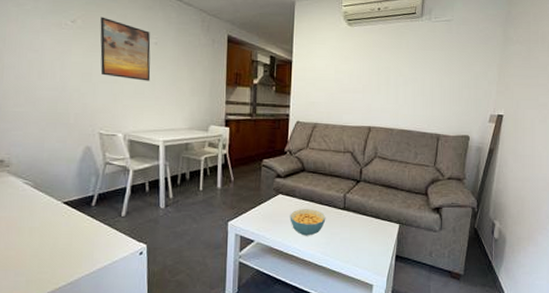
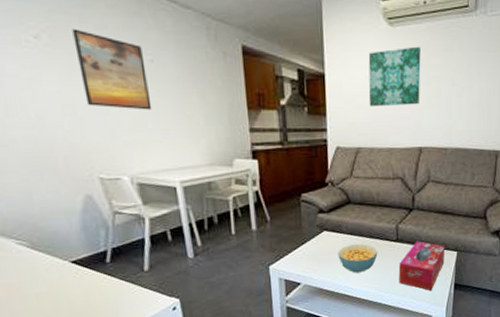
wall art: none [327,43,374,91] -> present [368,46,421,107]
tissue box: none [343,211,389,260] -> present [398,241,446,291]

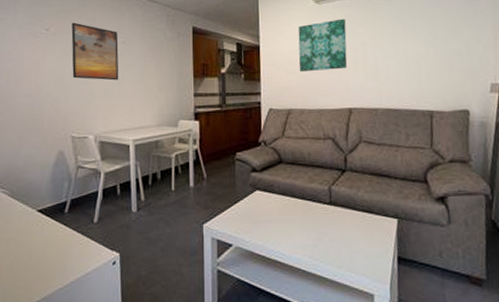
cereal bowl: present [338,244,378,273] -> none [270,205,311,237]
tissue box: present [398,241,446,291] -> none [333,205,384,264]

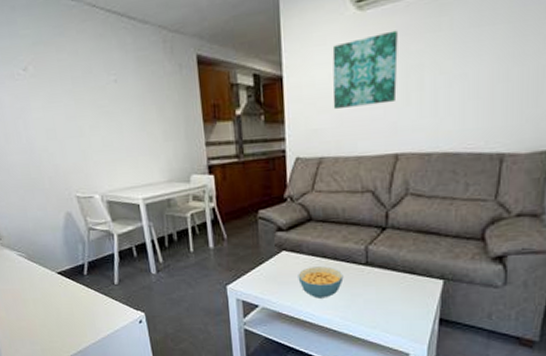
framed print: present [71,22,119,81] -> none [51,57,117,130]
cereal bowl: none [270,205,311,237] -> present [298,266,344,299]

